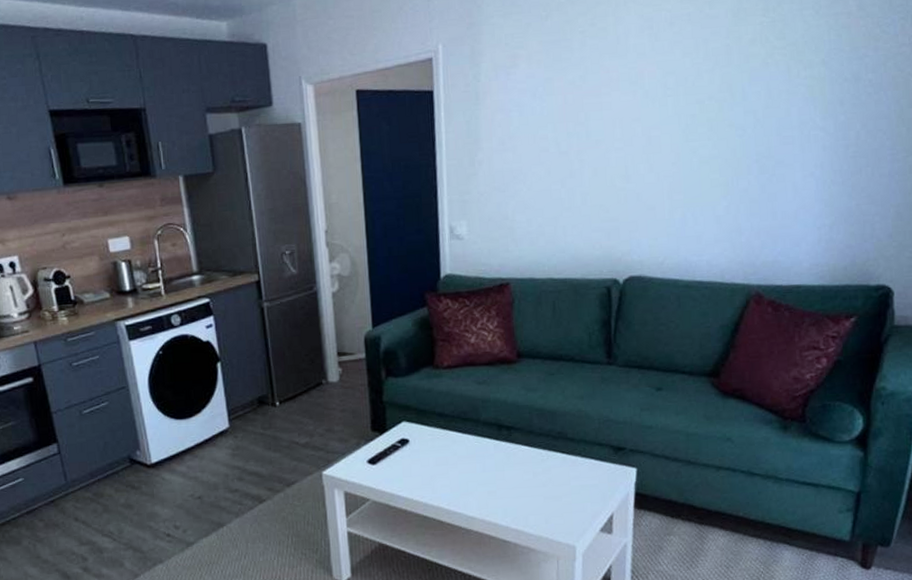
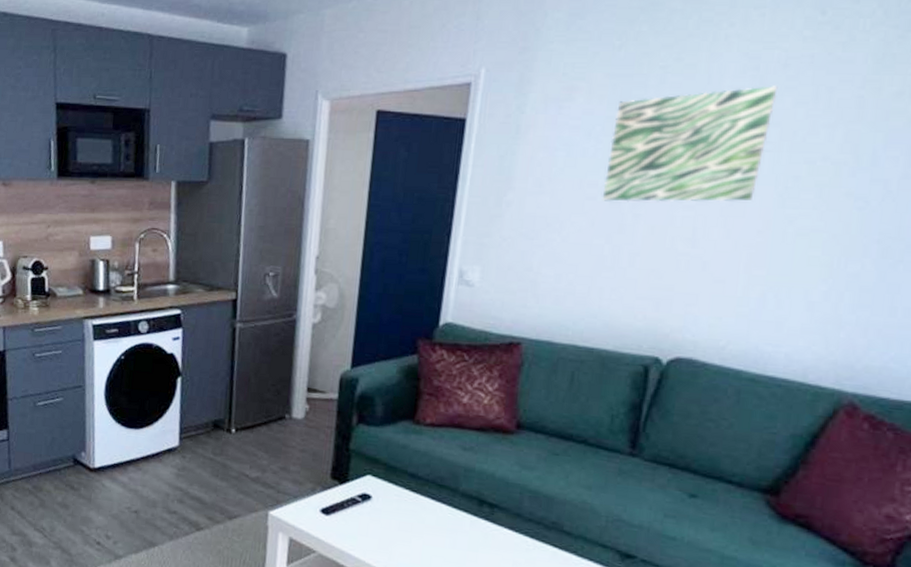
wall art: none [552,41,669,152] -> present [601,86,778,202]

